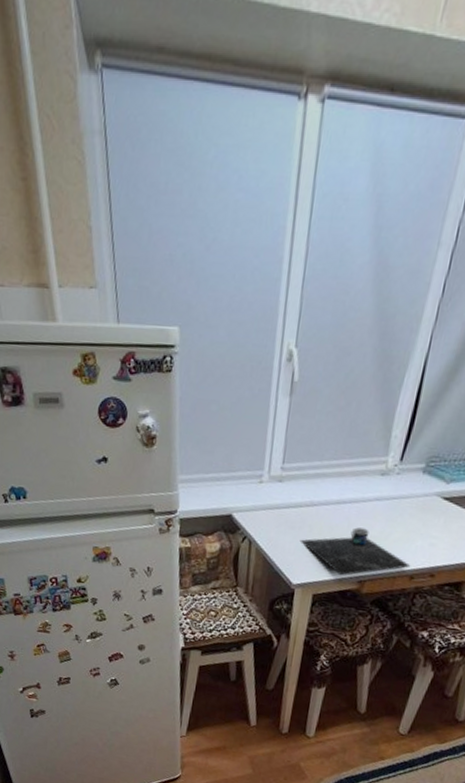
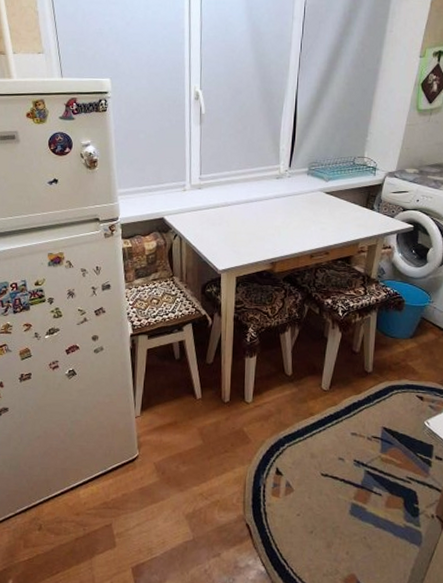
place setting: present [299,527,411,576] -> none [220,220,310,260]

